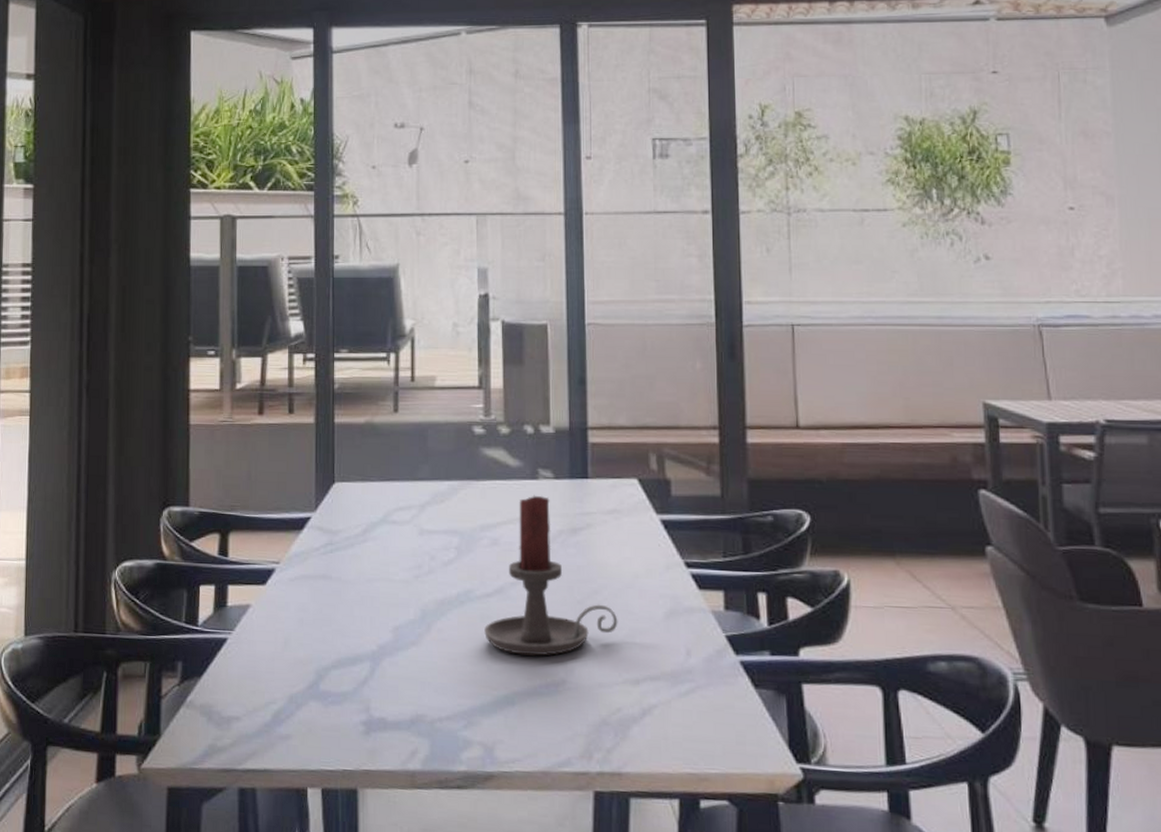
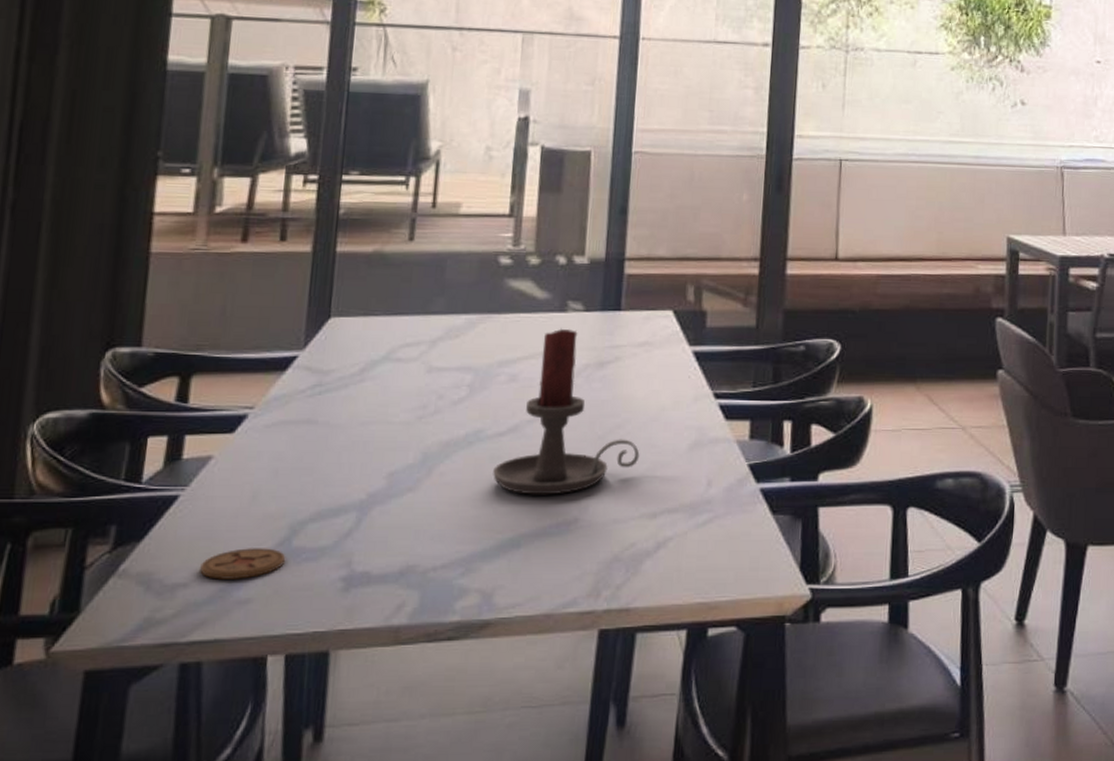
coaster: none [248,689,316,717] -> present [200,548,286,579]

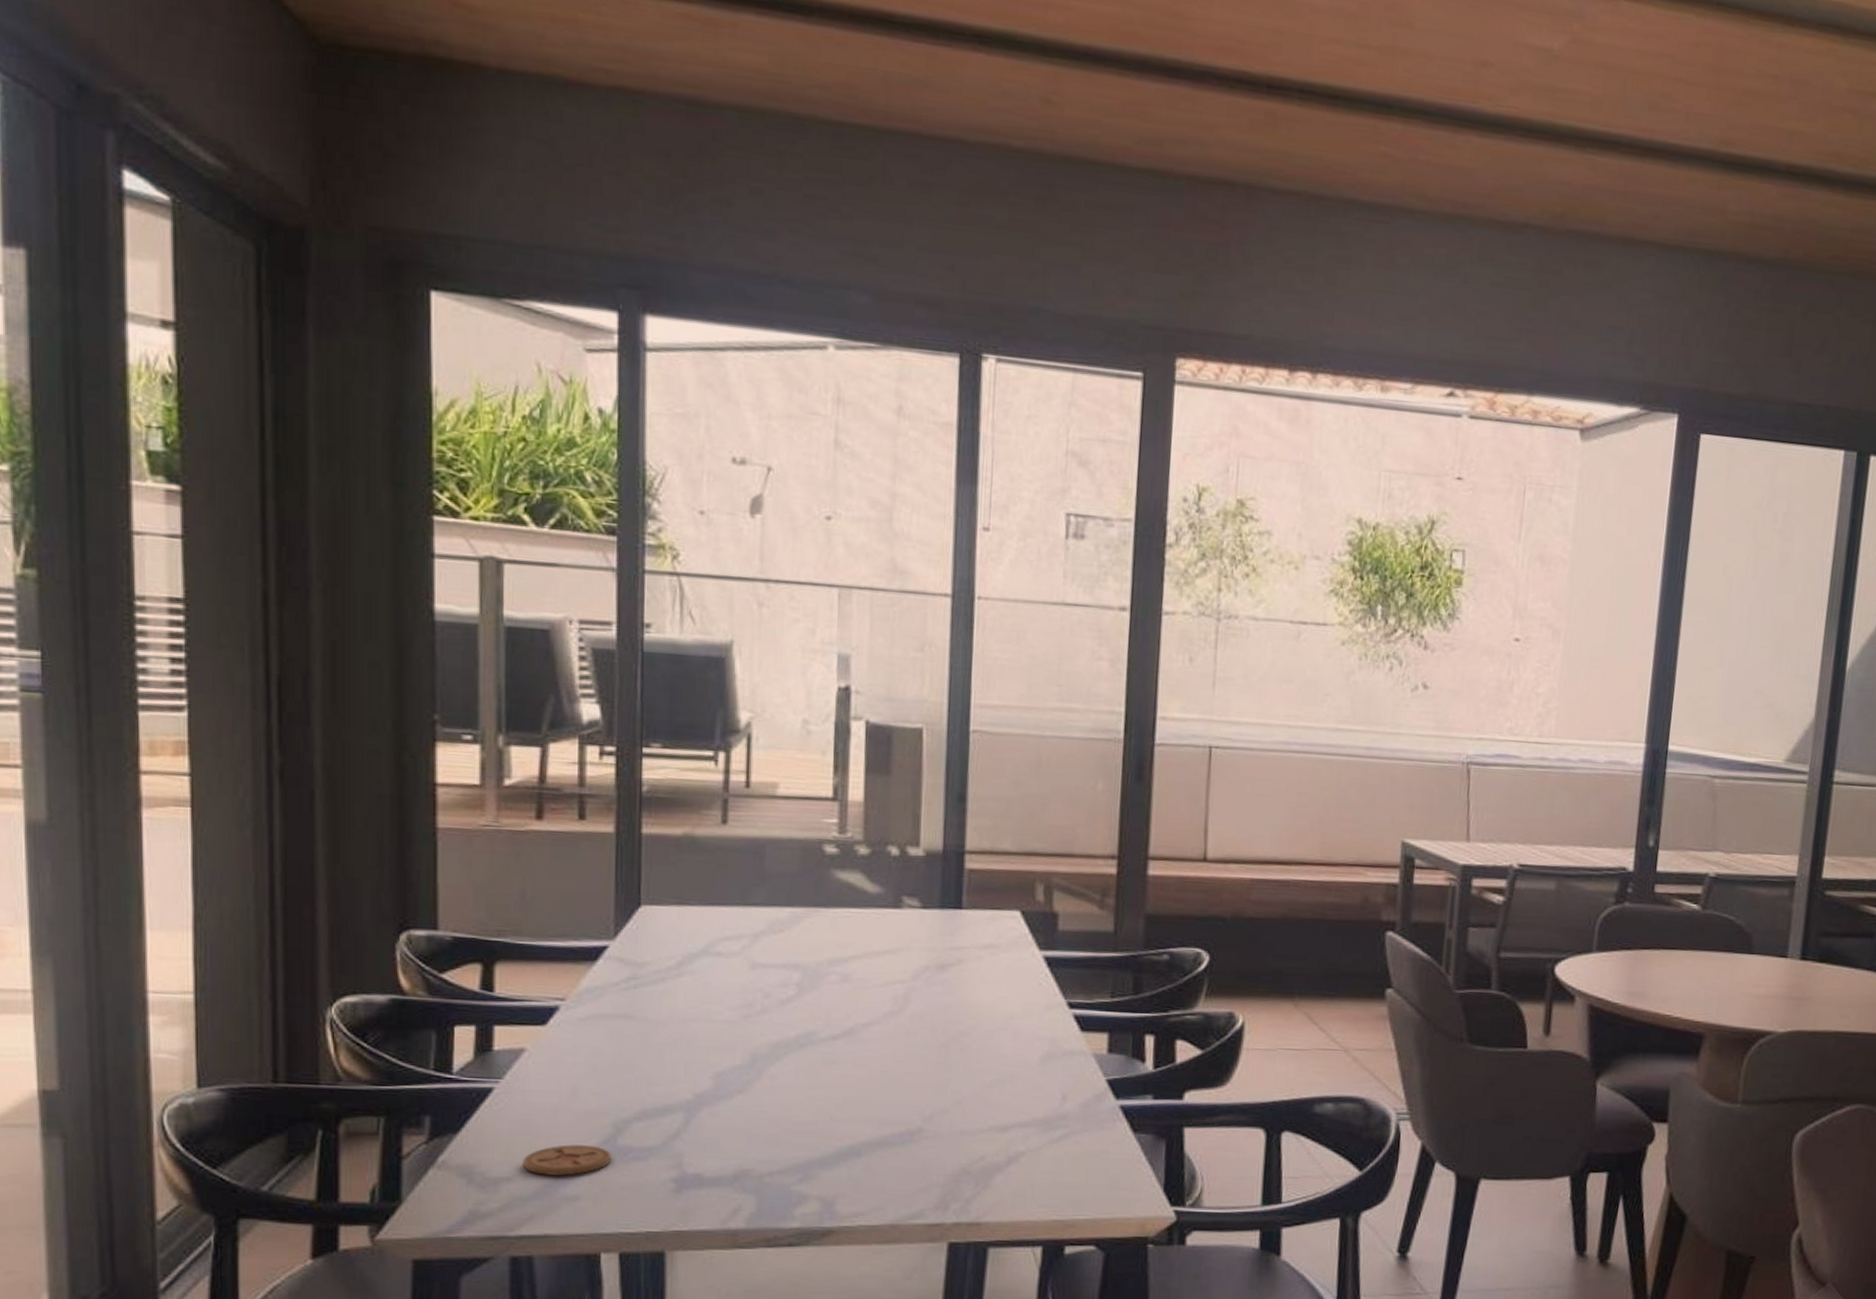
candle holder: present [493,328,640,495] -> none [828,926,987,1103]

